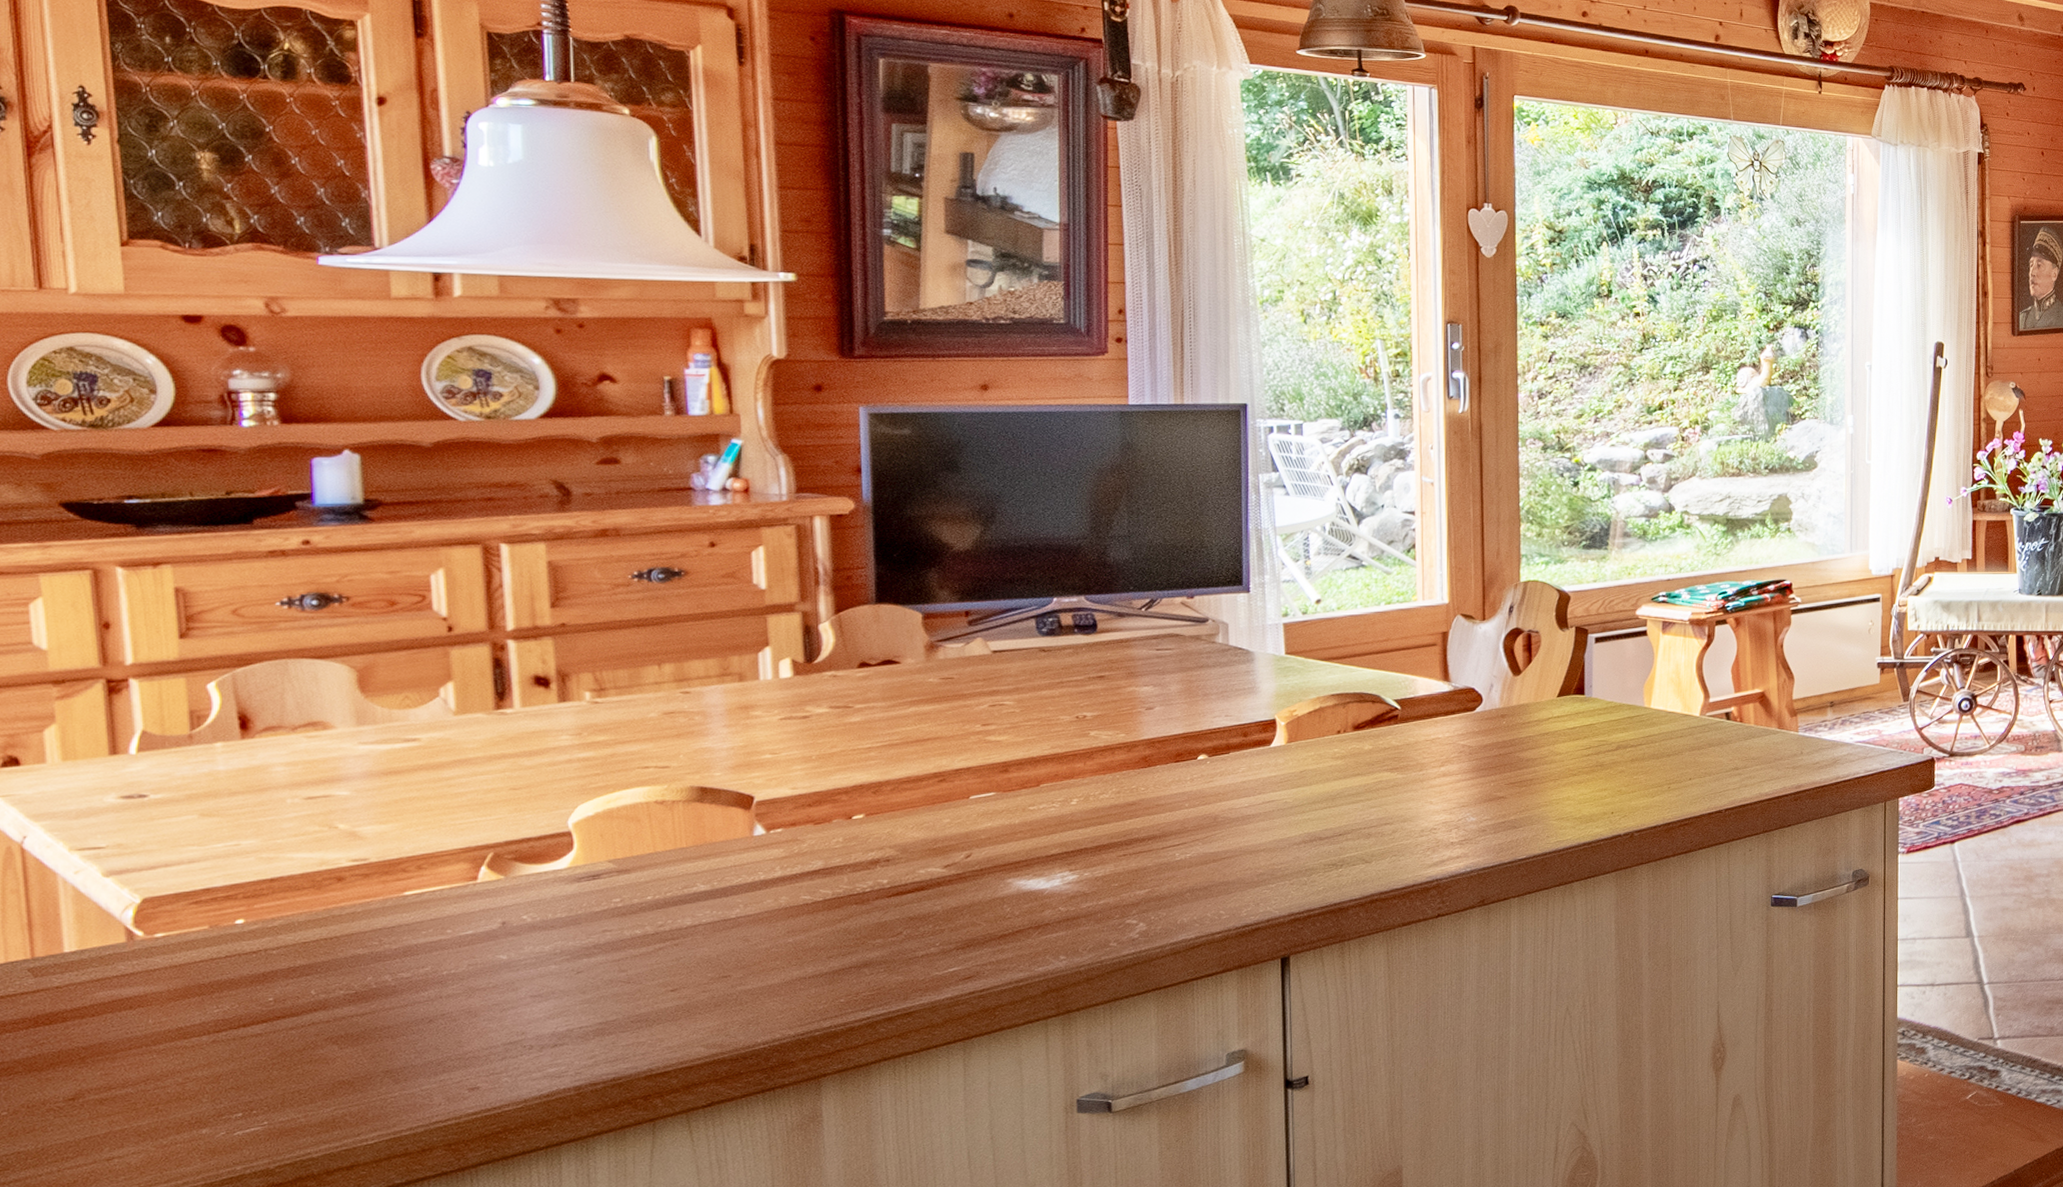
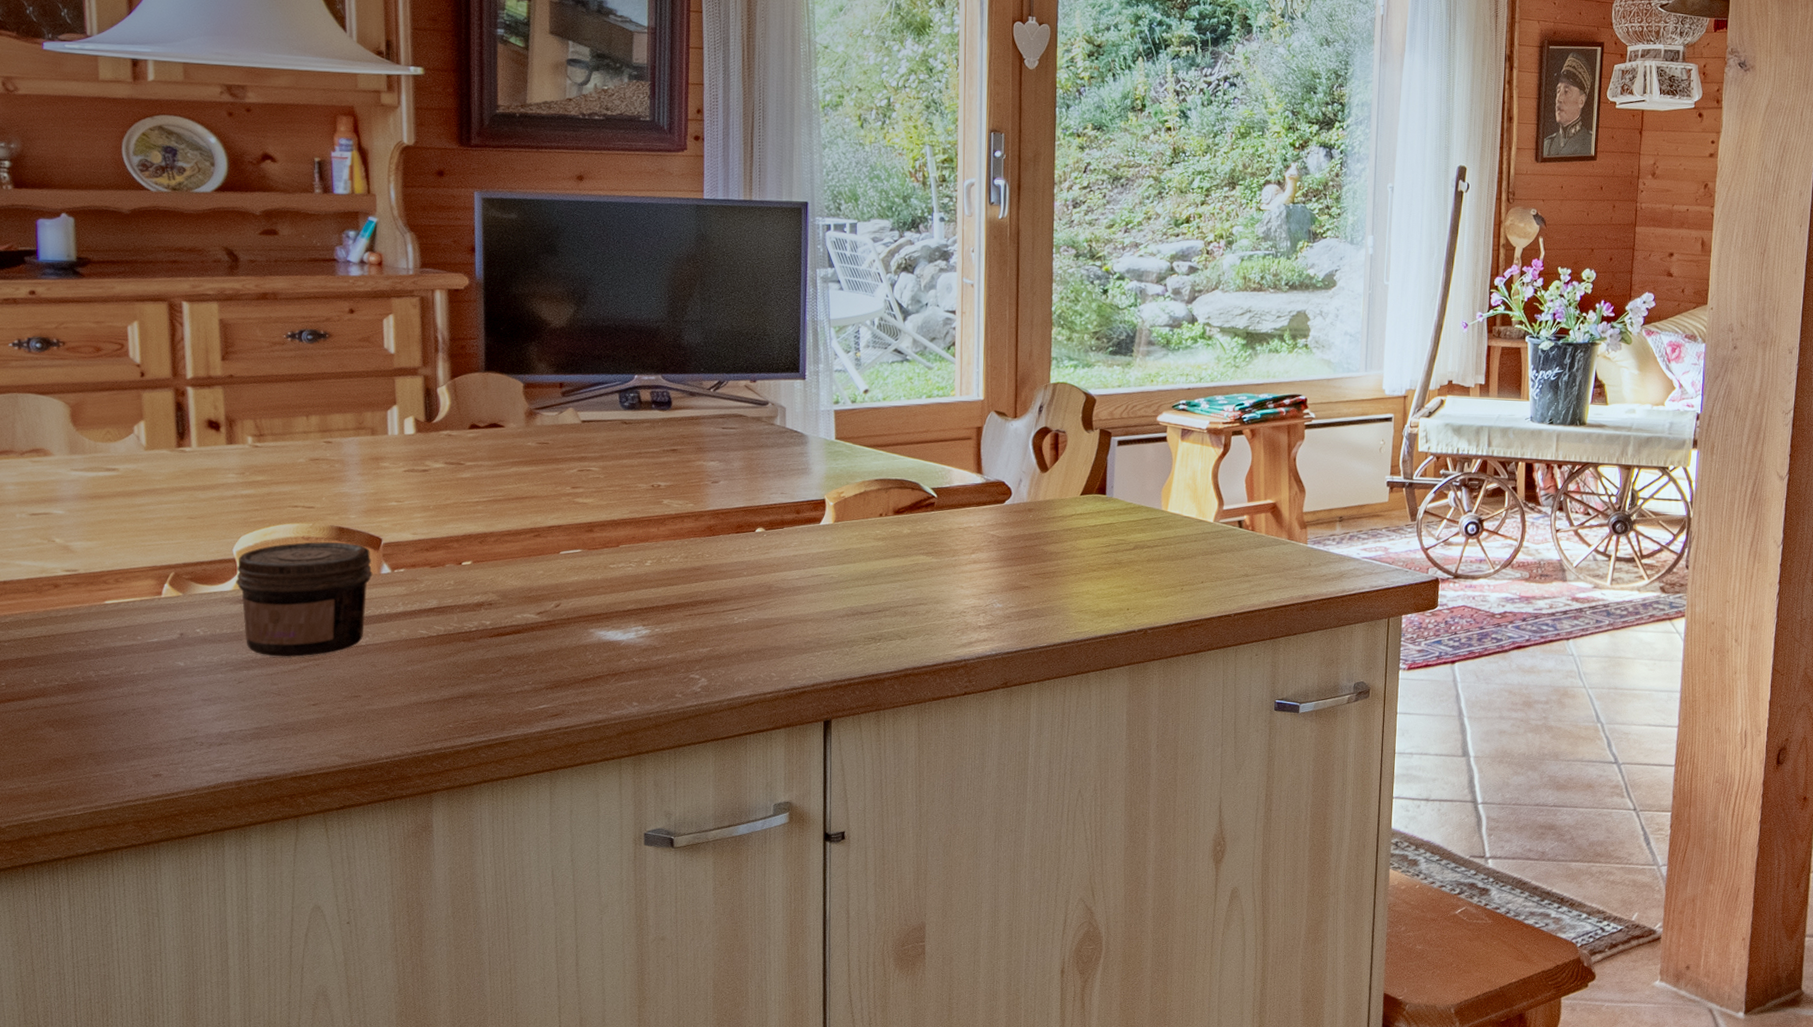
jar: none [572,804,744,939] -> present [236,542,373,657]

